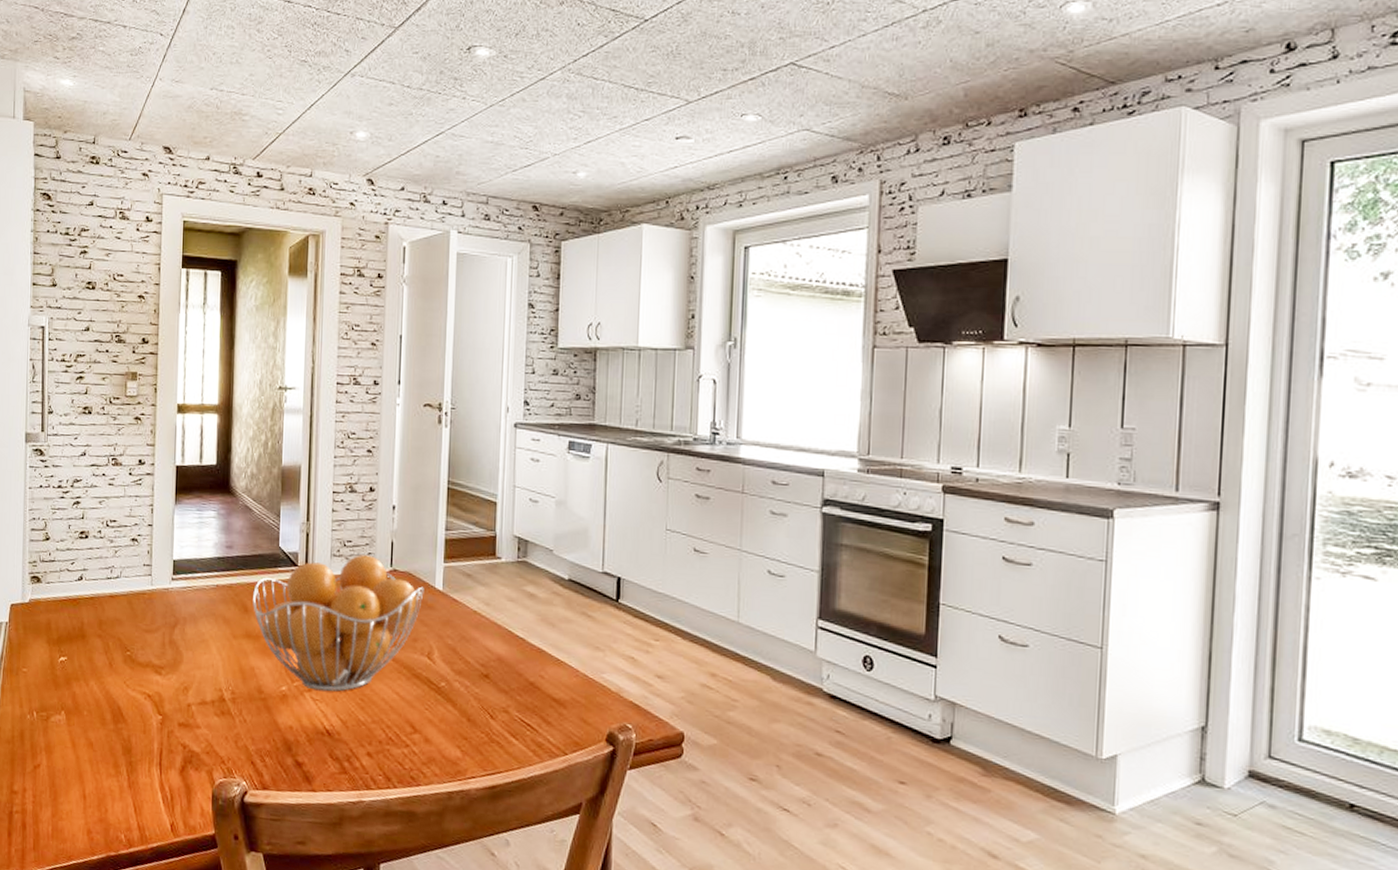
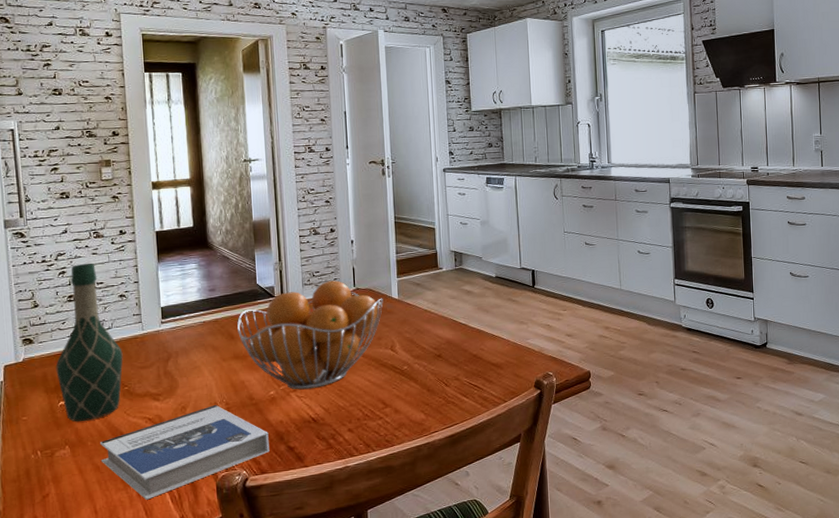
wine bottle: none [60,494,129,685] -> present [56,263,123,422]
hardback book: none [96,692,275,795] -> present [100,405,270,500]

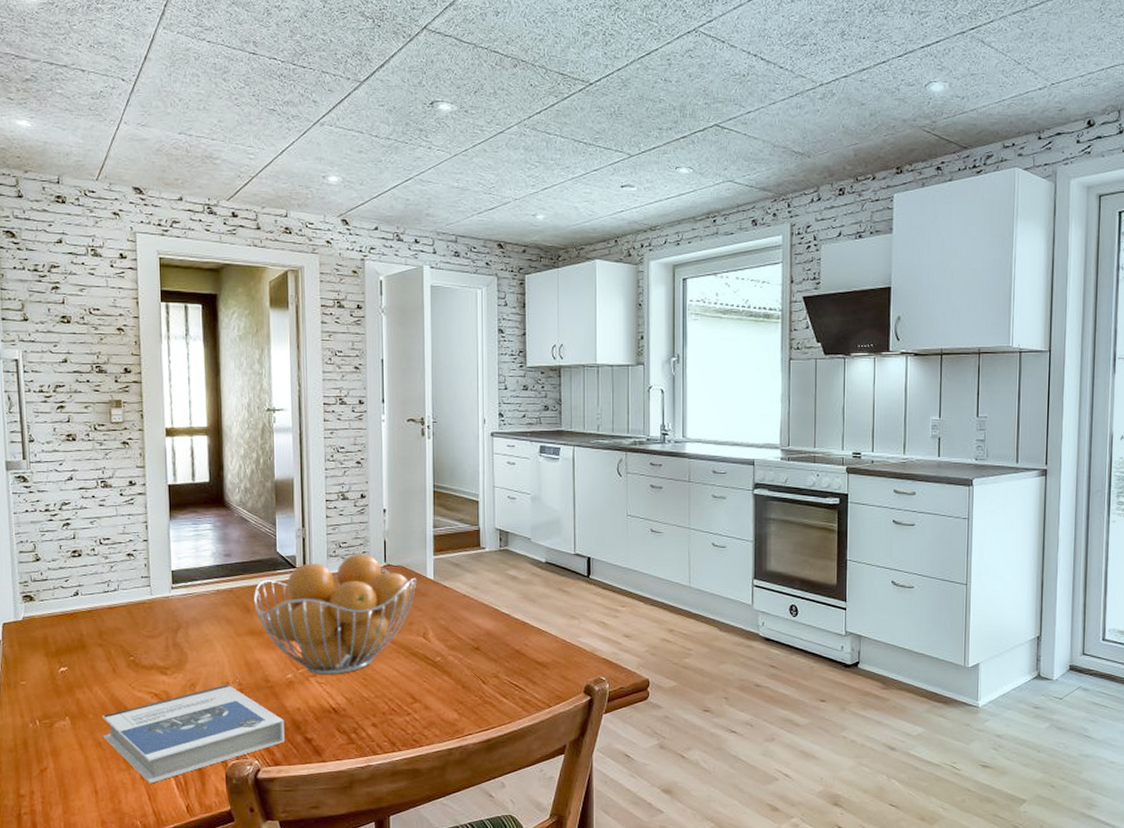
wine bottle: present [56,263,123,422] -> none [57,515,129,692]

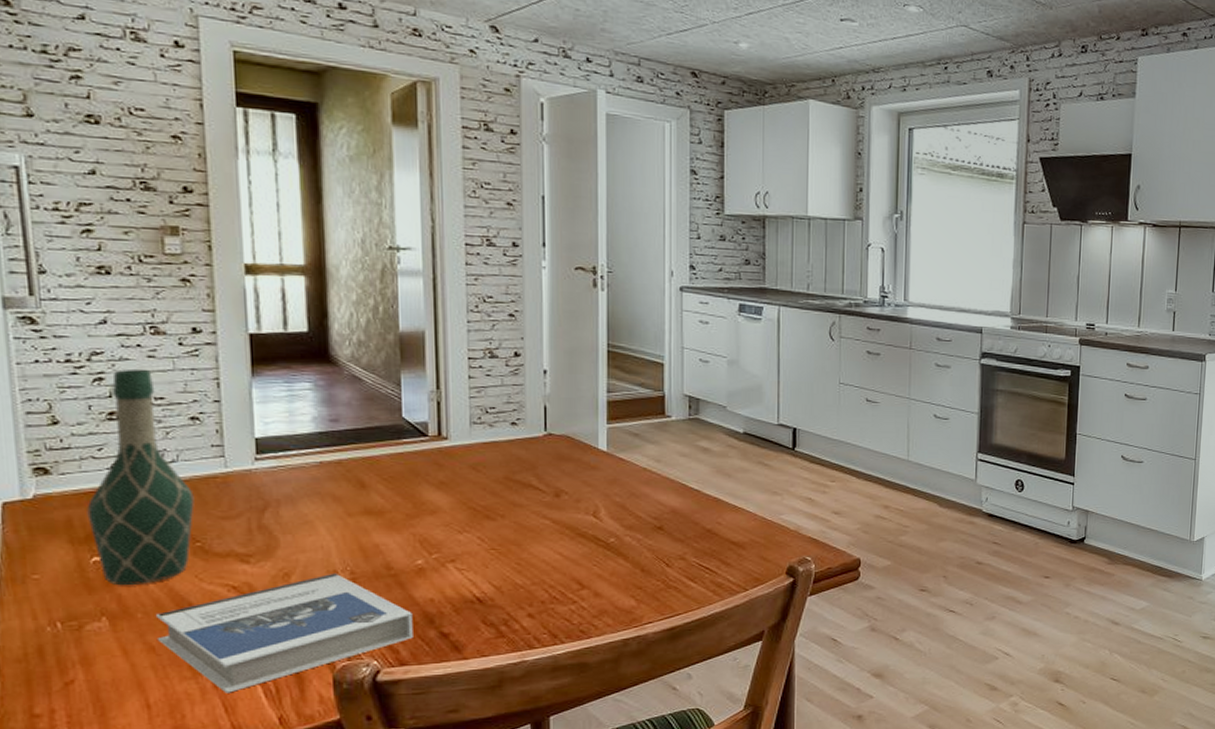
wine bottle: none [57,515,129,692] -> present [86,368,195,586]
fruit basket: present [254,554,417,675] -> none [371,421,586,560]

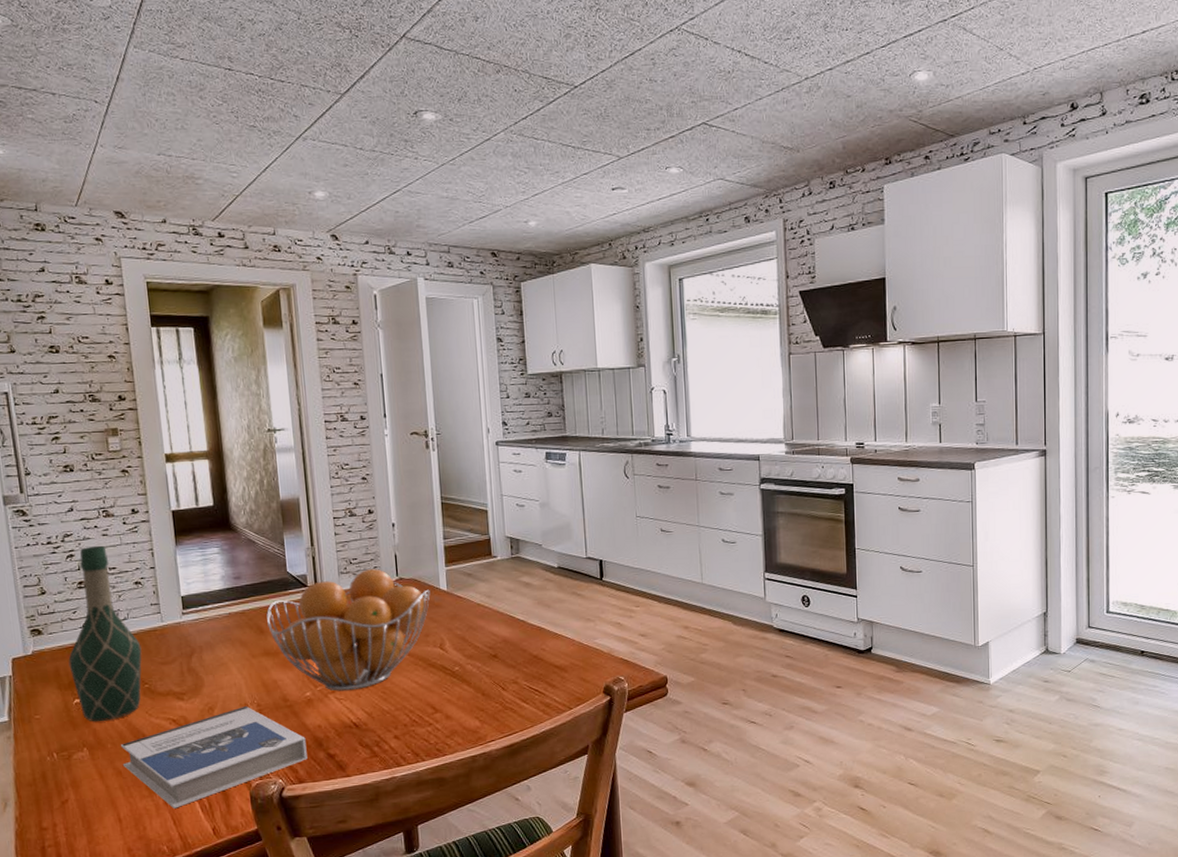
fruit basket: none [371,421,586,560] -> present [266,569,430,691]

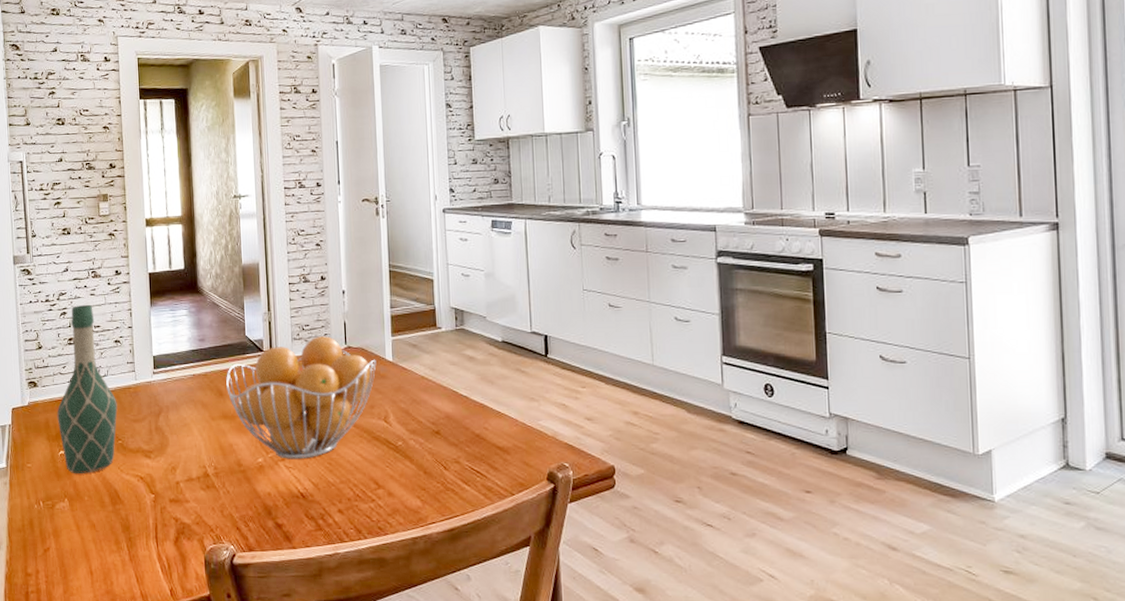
hardback book: present [121,706,308,809] -> none [96,469,257,566]

